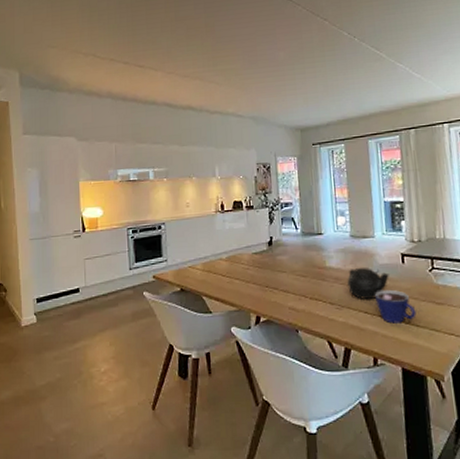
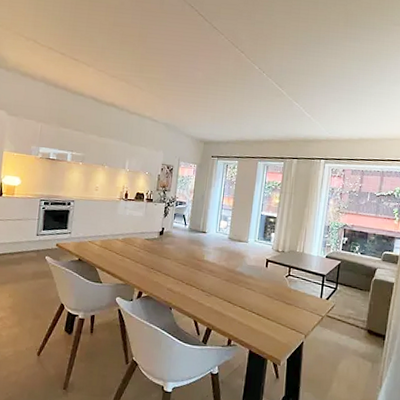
teapot: present [347,268,389,300] -> none [218,265,254,293]
cup: present [375,289,417,324] -> none [239,286,269,315]

